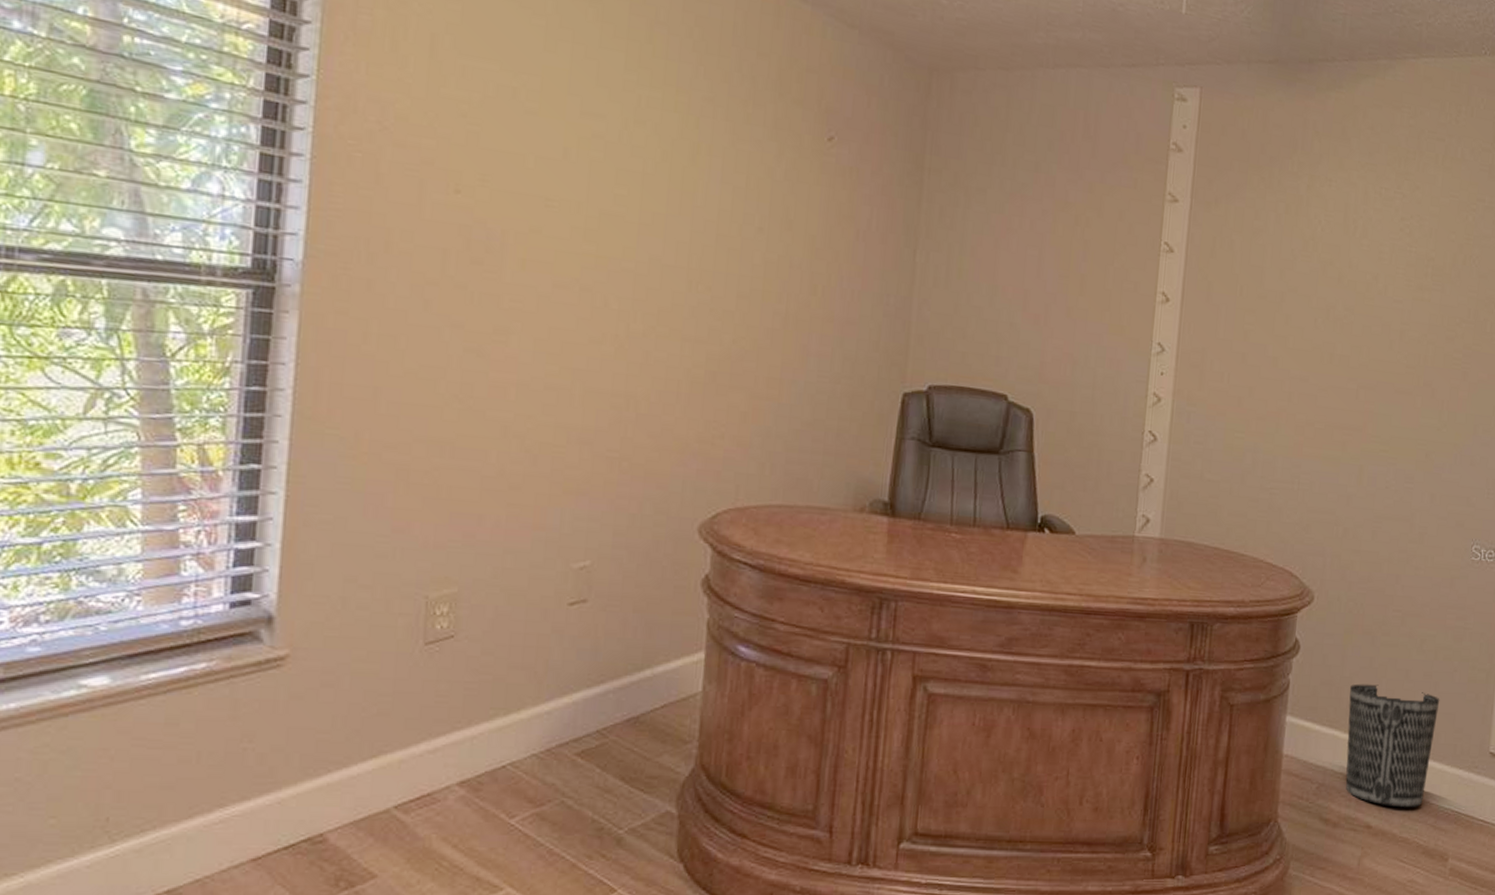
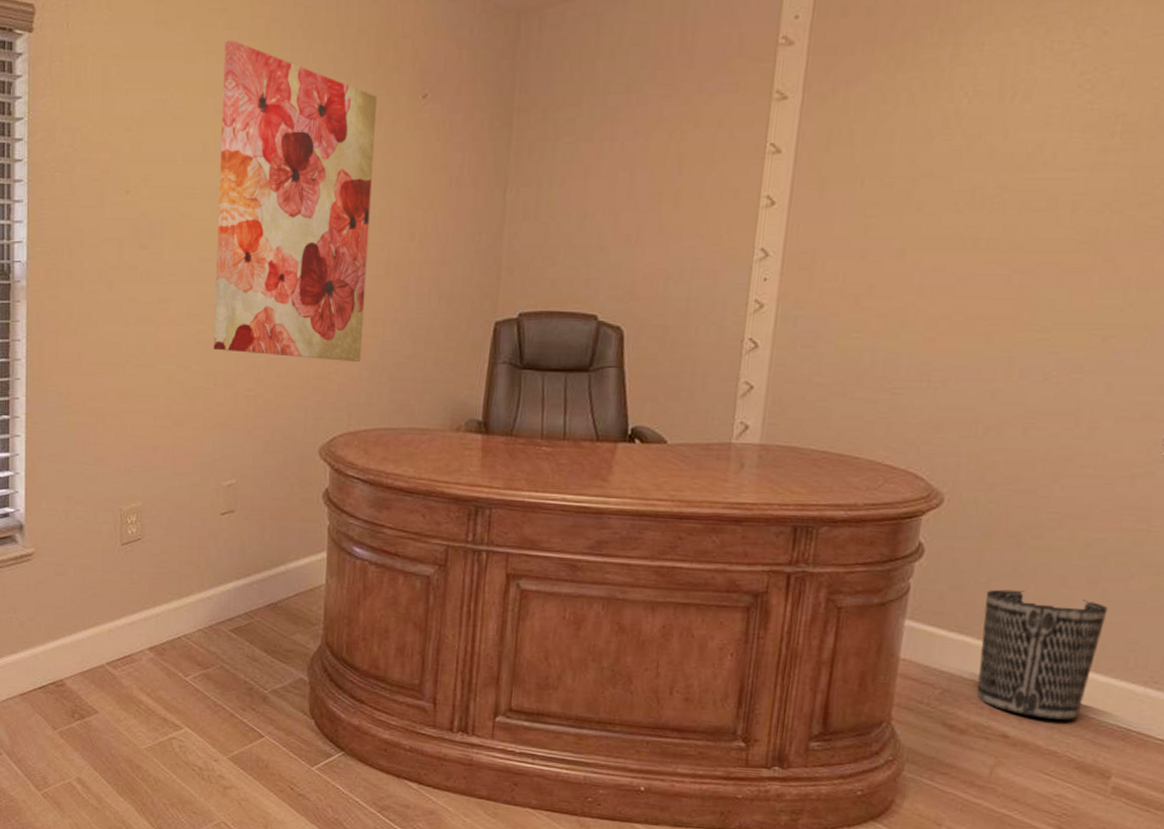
wall art: none [567,34,777,426] -> present [213,40,377,362]

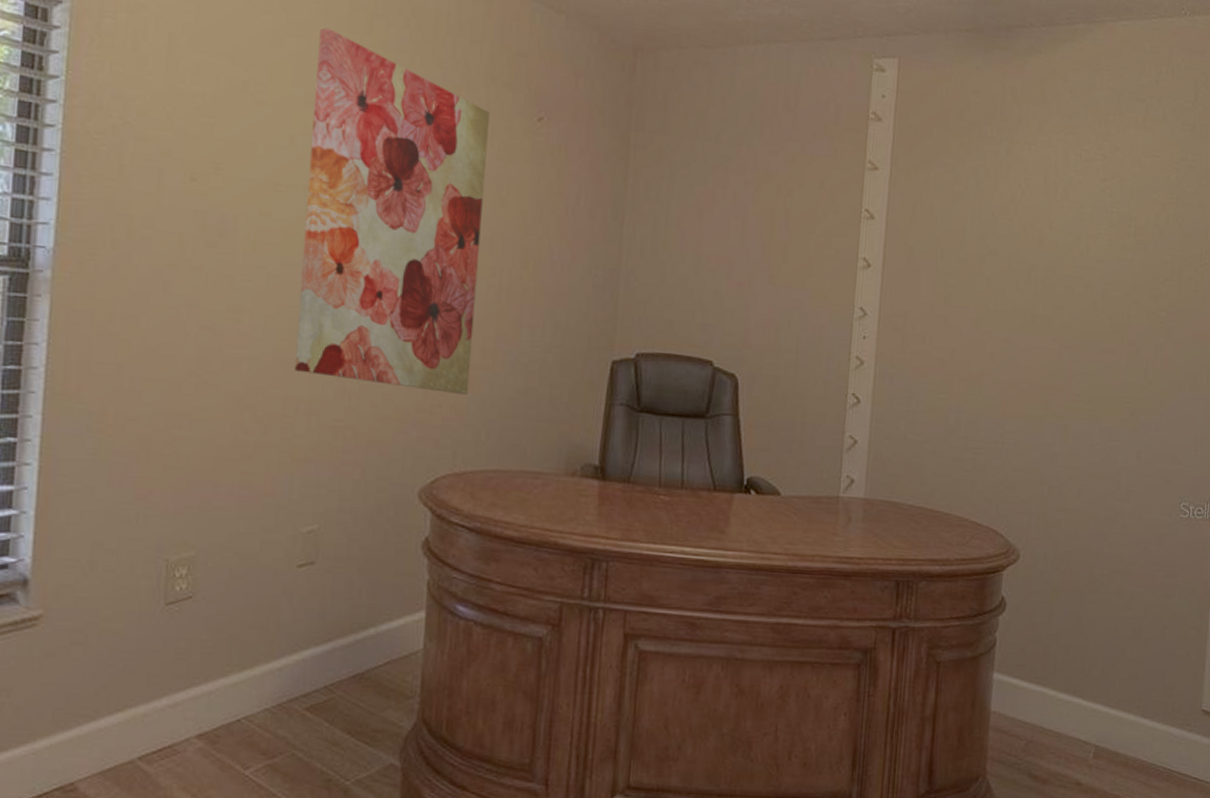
wastebasket: present [976,589,1109,721] -> none [1054,641,1150,765]

